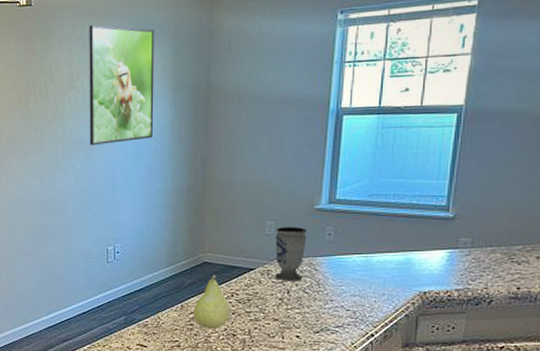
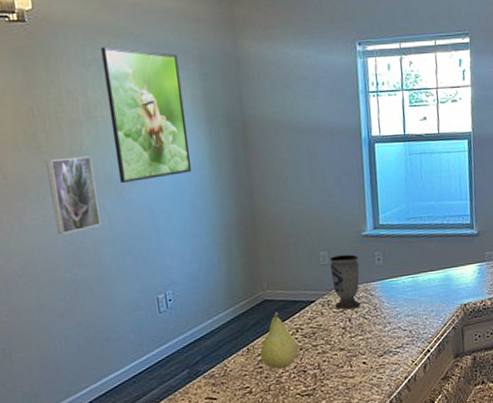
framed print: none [33,121,69,187] -> present [46,156,101,235]

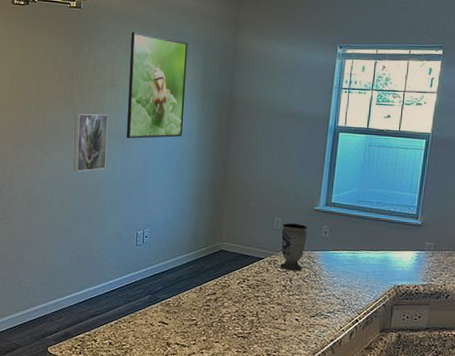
fruit: present [260,312,299,370] -> none [210,262,243,311]

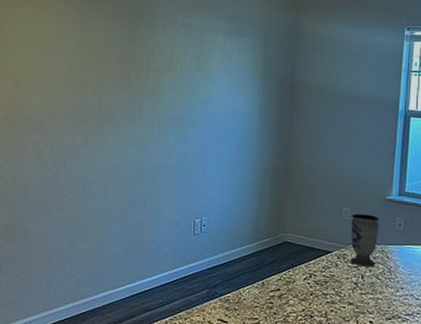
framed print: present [73,113,109,172] -> none [129,96,166,156]
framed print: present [126,32,188,139] -> none [183,15,248,123]

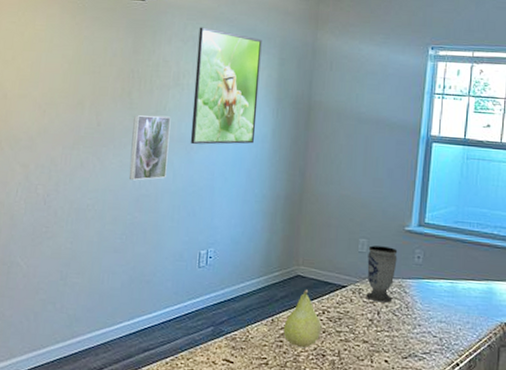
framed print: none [129,96,166,156] -> present [129,115,171,181]
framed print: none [183,15,248,123] -> present [190,27,262,145]
fruit: none [273,254,309,310] -> present [283,289,322,349]

